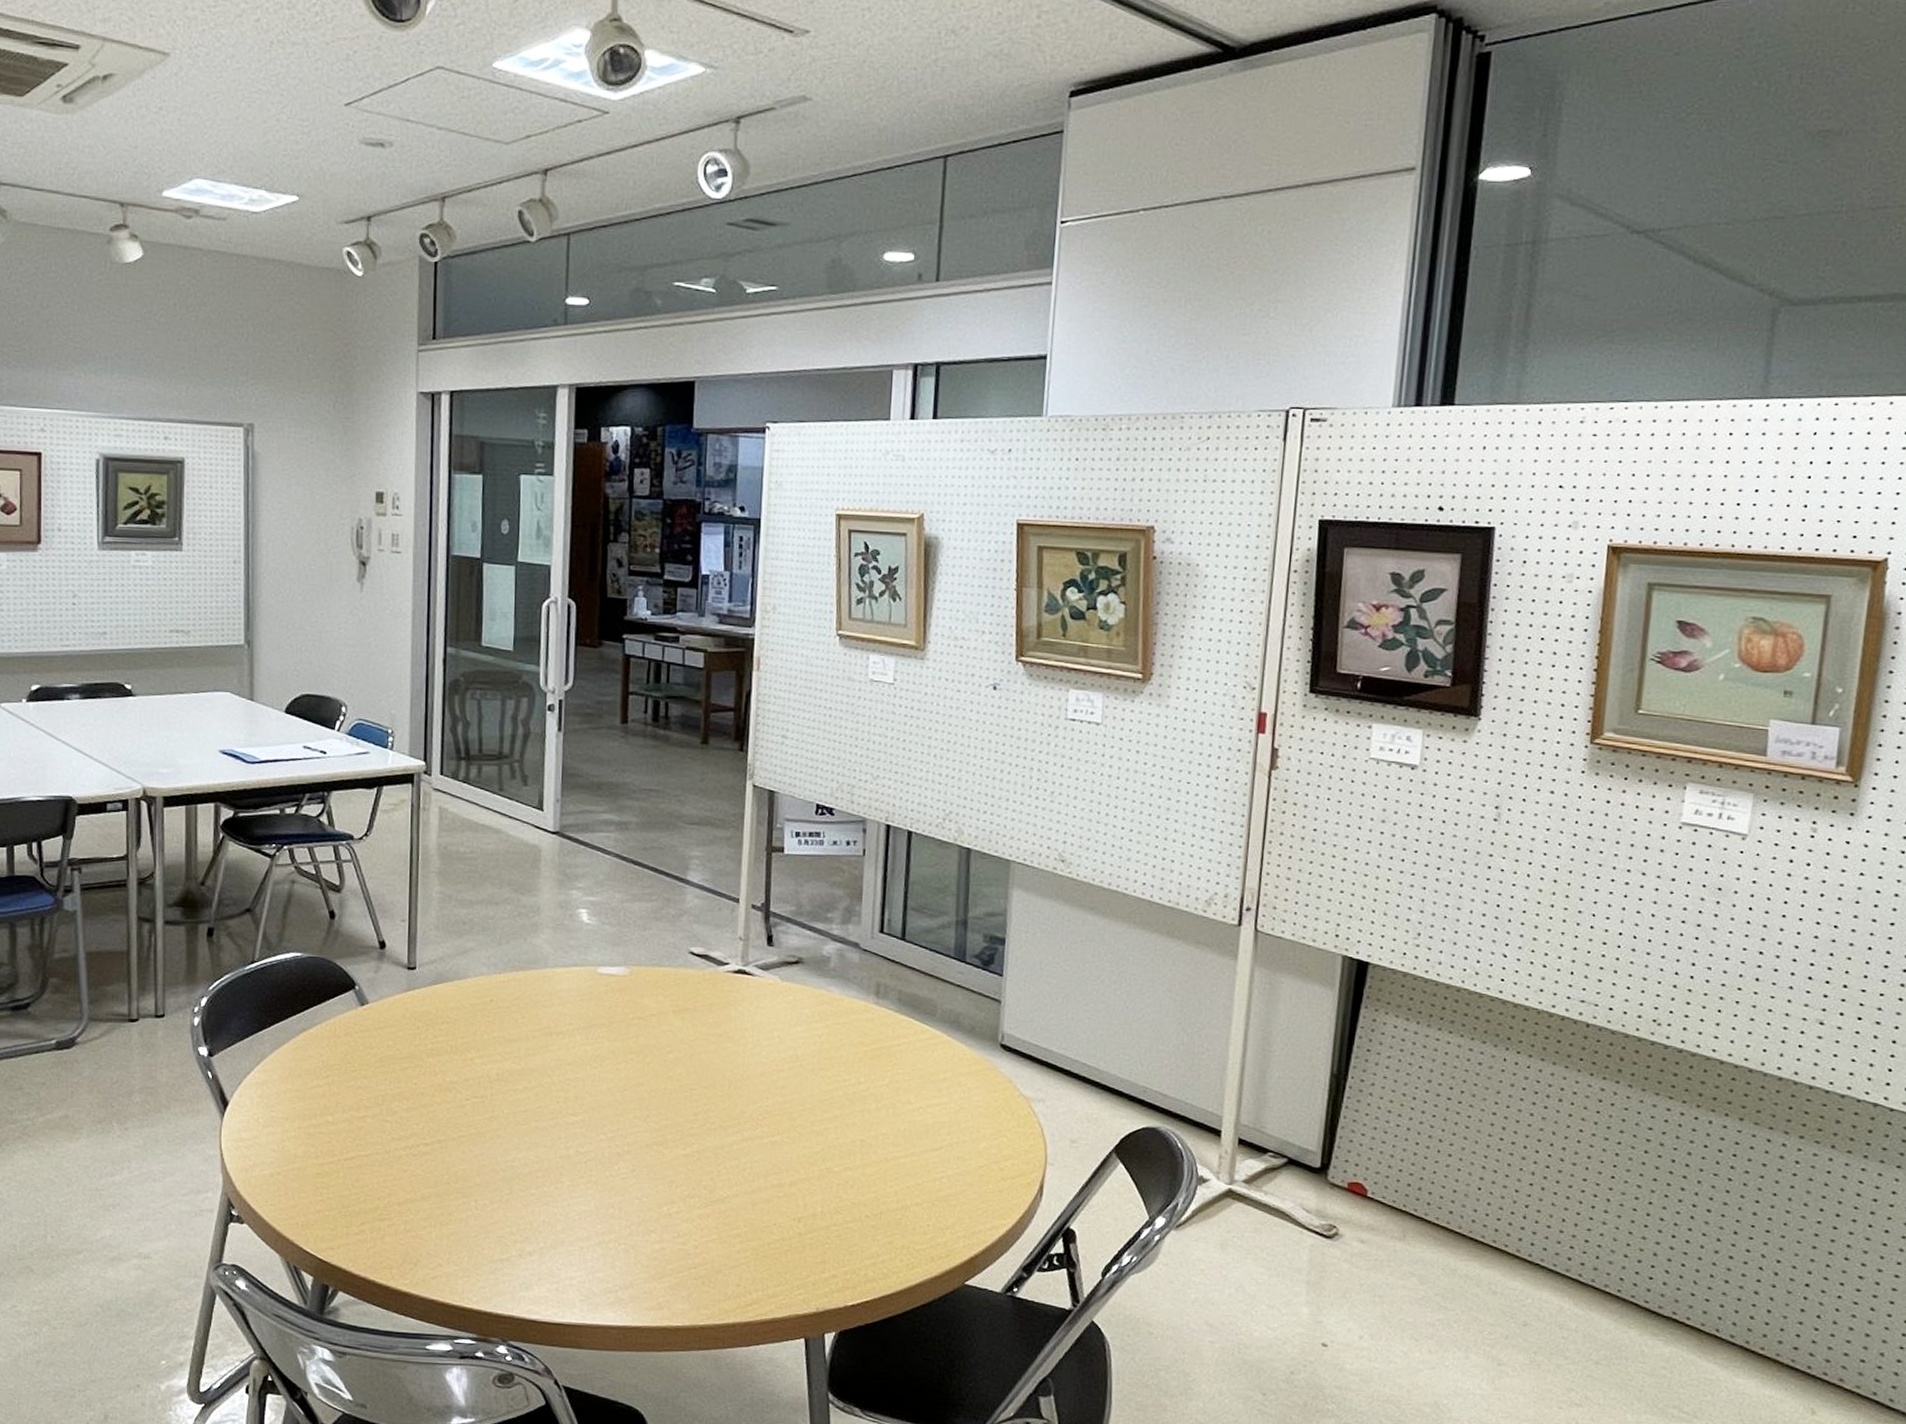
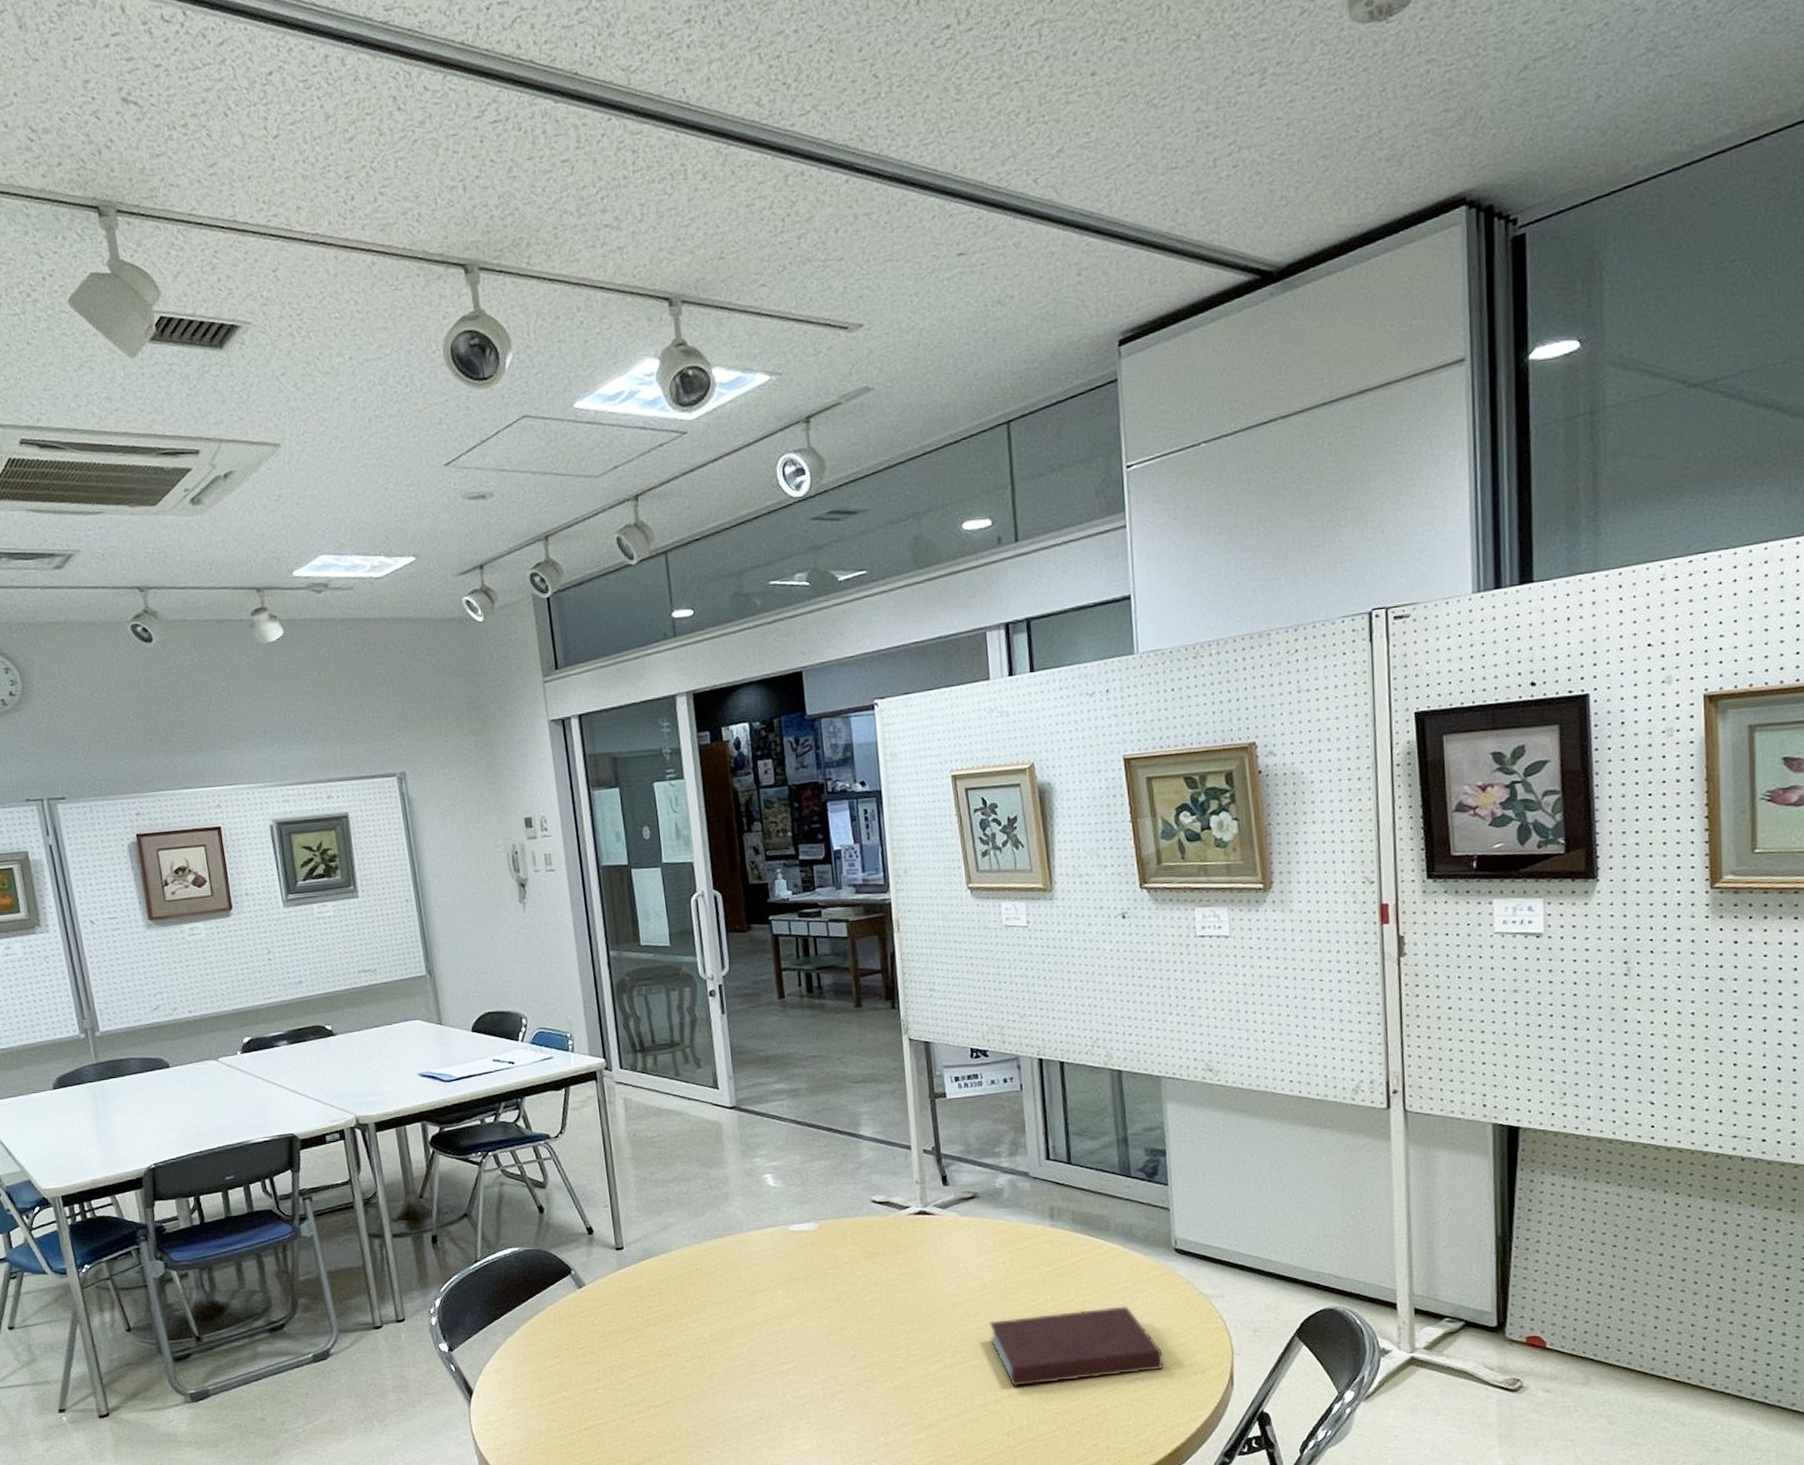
notebook: none [794,1096,974,1171] -> present [988,1306,1164,1387]

